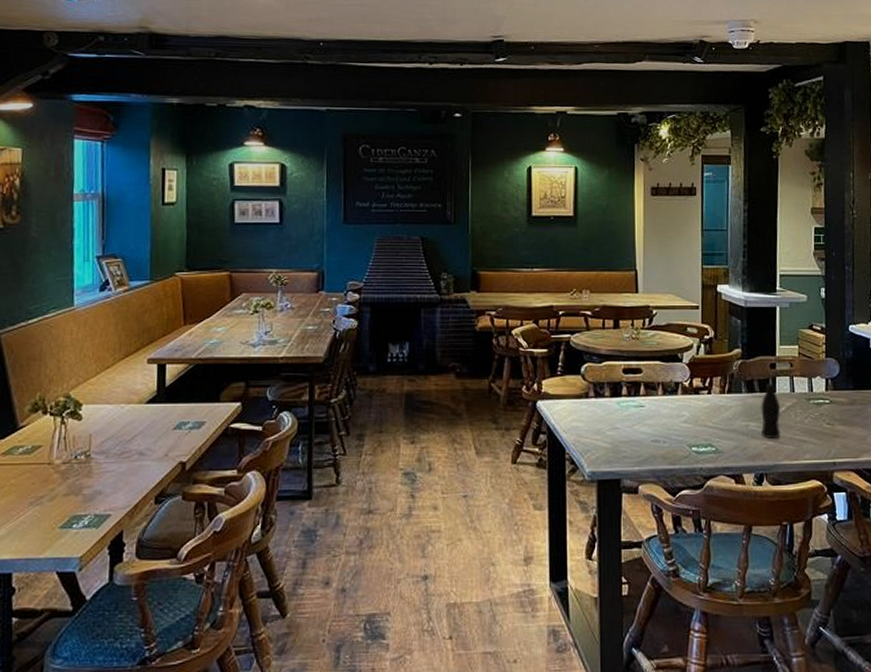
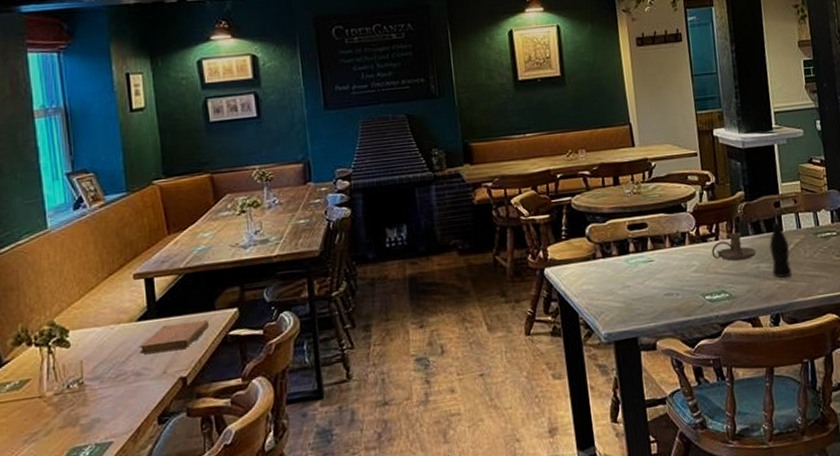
notebook: none [145,410,212,435] -> present [139,319,209,354]
candle holder: none [703,389,747,417] -> present [711,232,756,262]

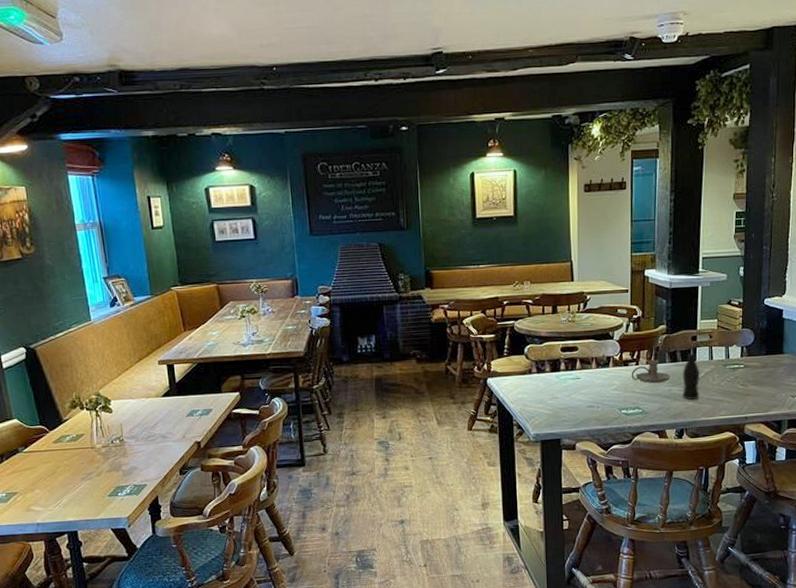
notebook: present [139,319,209,354] -> none [164,399,217,422]

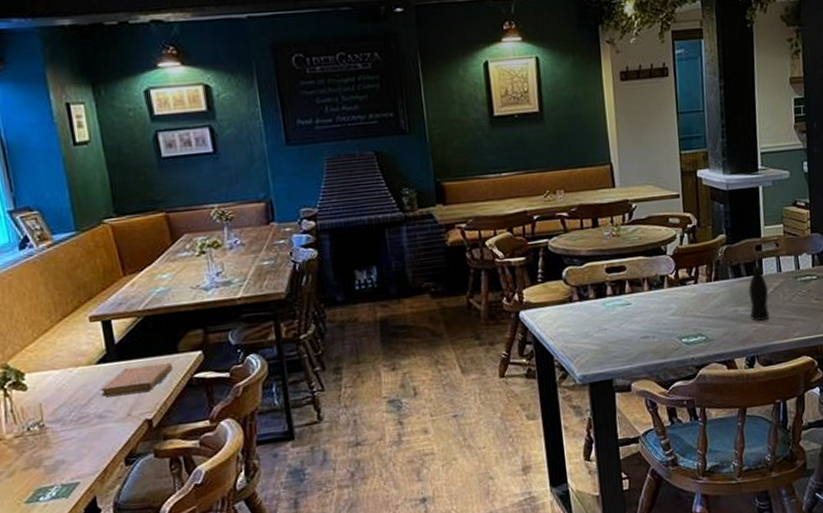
notebook: none [164,399,217,422] -> present [100,362,172,397]
candle holder: present [631,360,670,384] -> none [690,276,735,305]

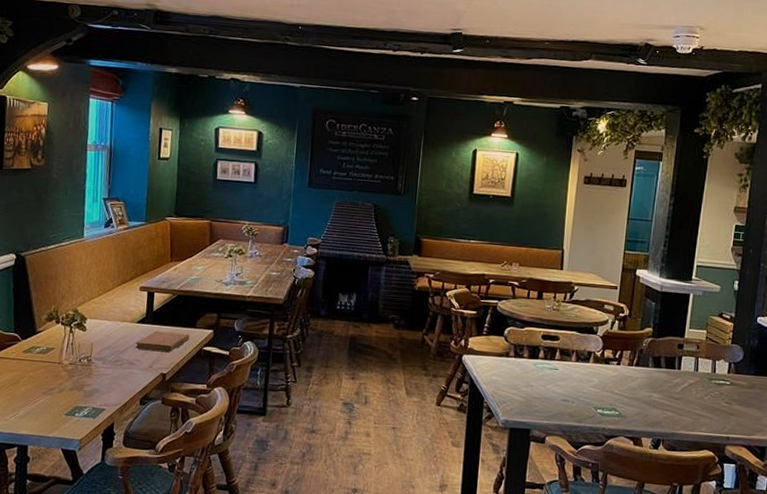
bottle: present [748,252,770,321] -> none [662,351,690,410]

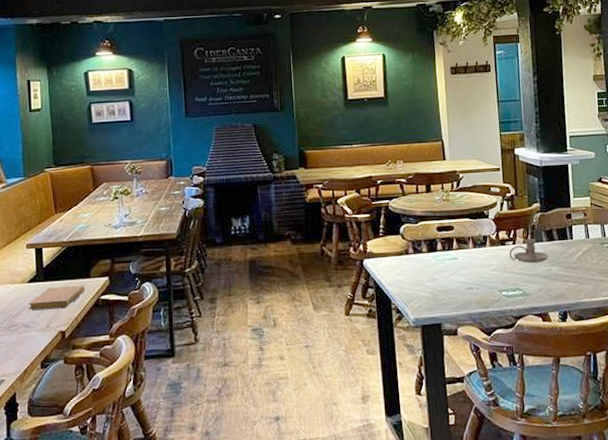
candle holder: none [611,362,652,388] -> present [509,239,549,264]

